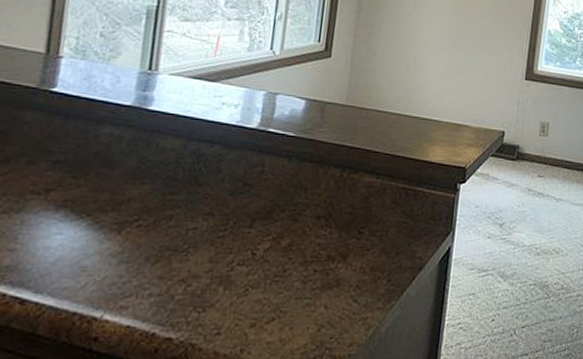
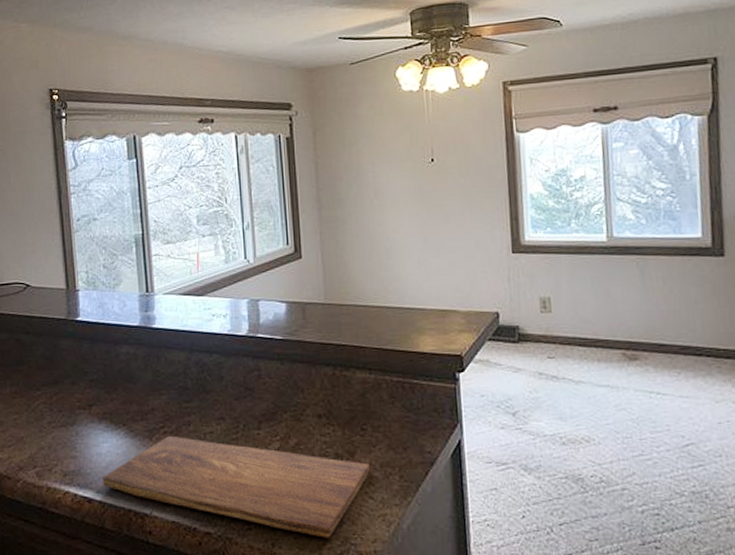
cutting board: none [45,230,360,343] -> present [103,435,370,538]

